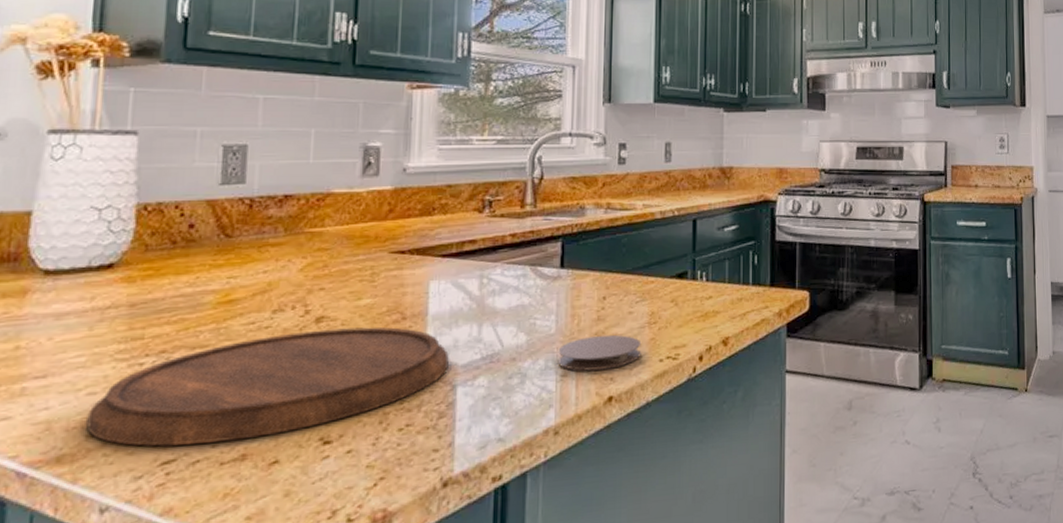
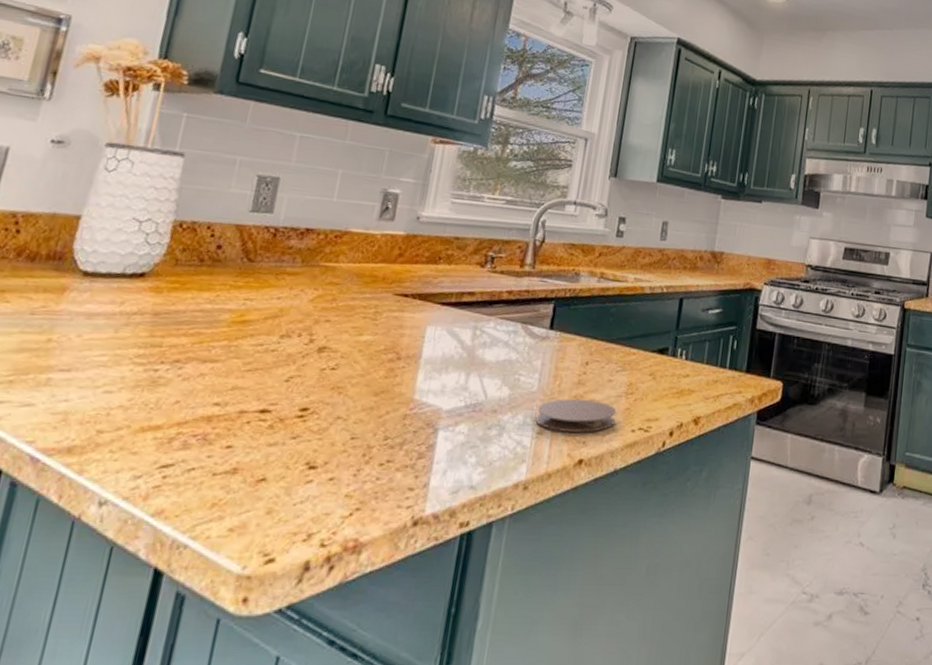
cutting board: present [86,327,449,447] -> none [98,359,436,454]

